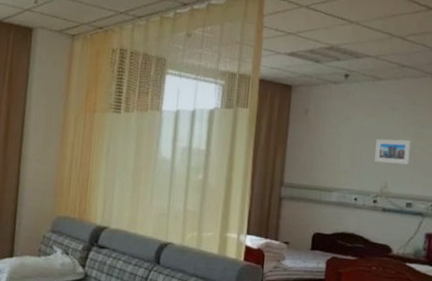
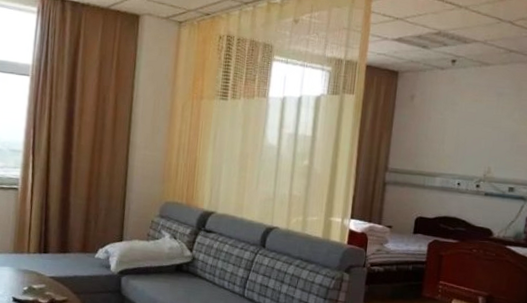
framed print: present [375,138,412,165] -> none [479,124,516,150]

